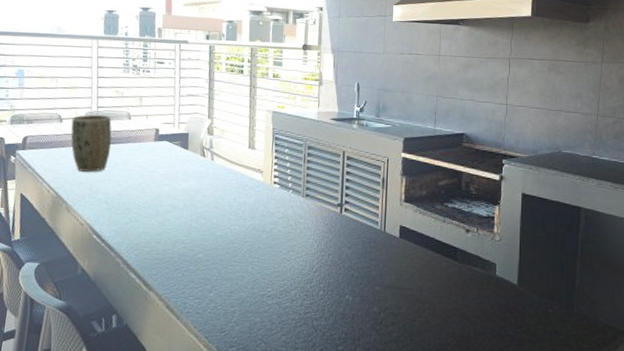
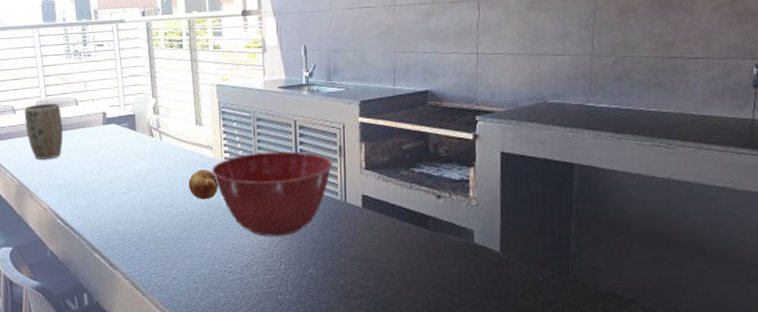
fruit: none [235,192,265,223] -> present [188,170,218,200]
mixing bowl: none [260,179,375,263] -> present [212,151,332,237]

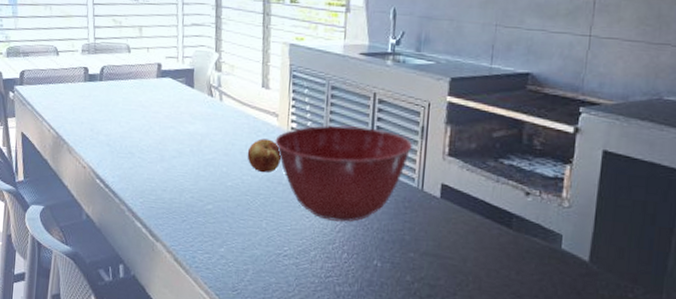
plant pot: present [24,103,63,159] -> none [68,47,111,111]

